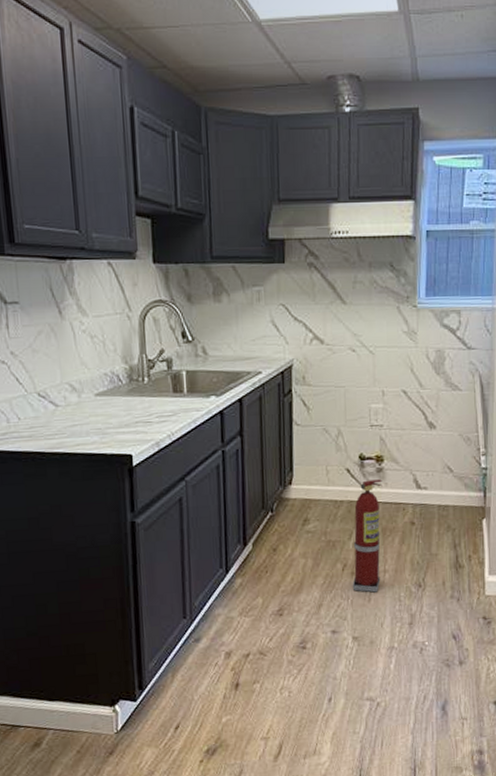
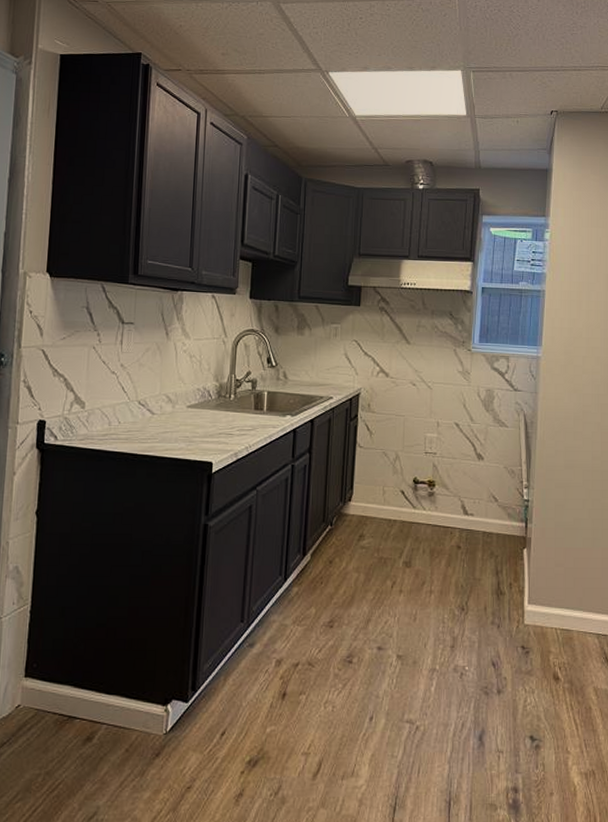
fire extinguisher: present [352,479,383,593] -> none [399,503,433,612]

